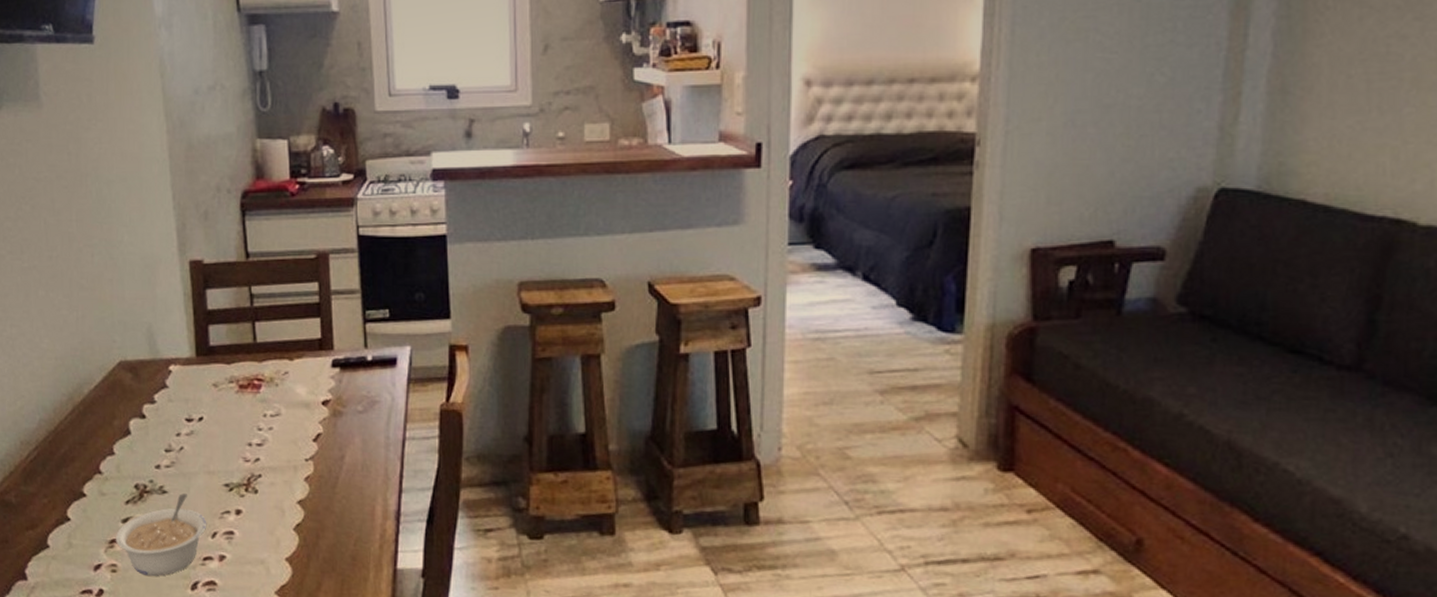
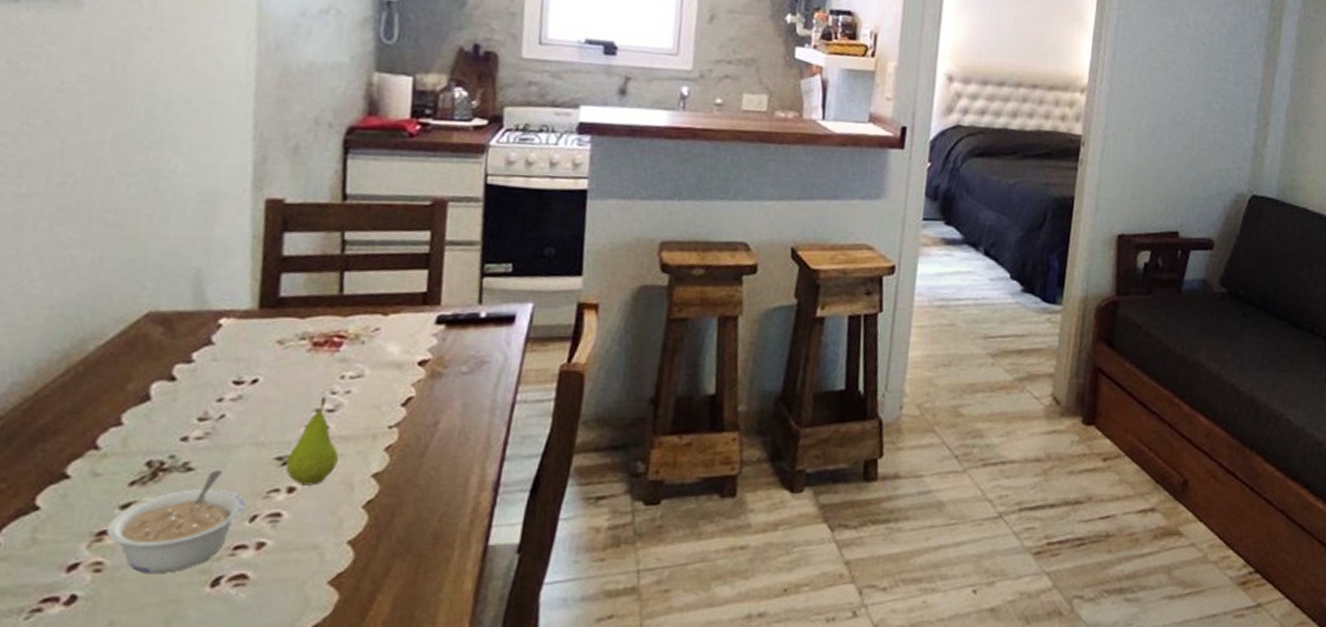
fruit: none [232,432,270,509] -> present [285,396,339,486]

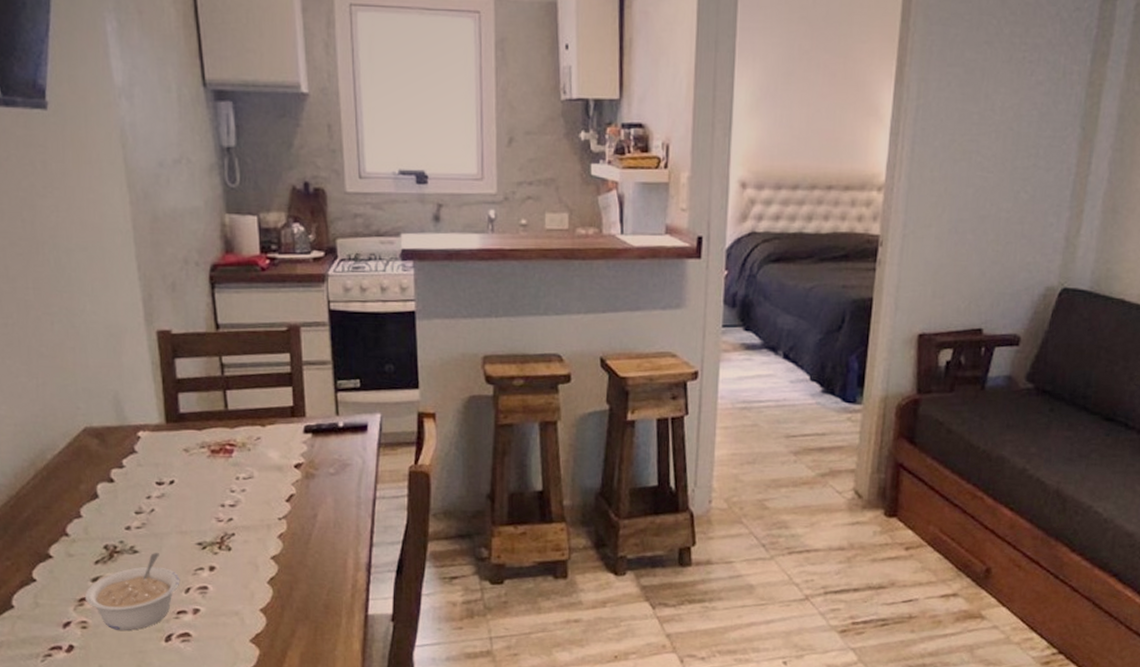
fruit: present [285,396,339,486] -> none [205,494,244,565]

